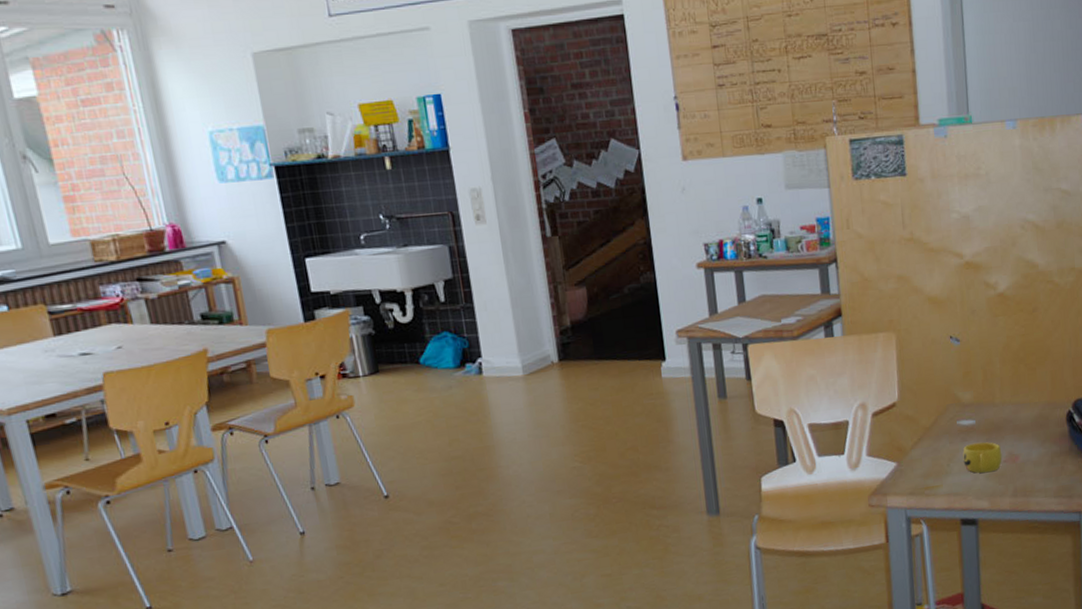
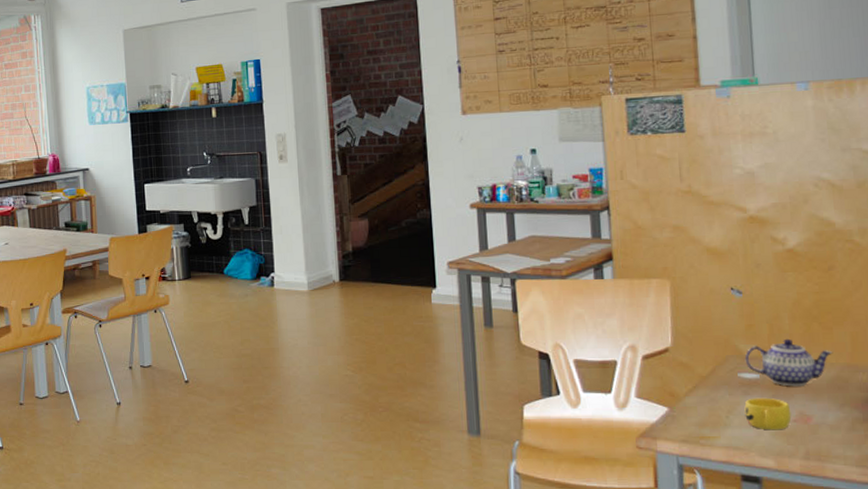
teapot: none [962,382,1037,429] -> present [744,338,833,387]

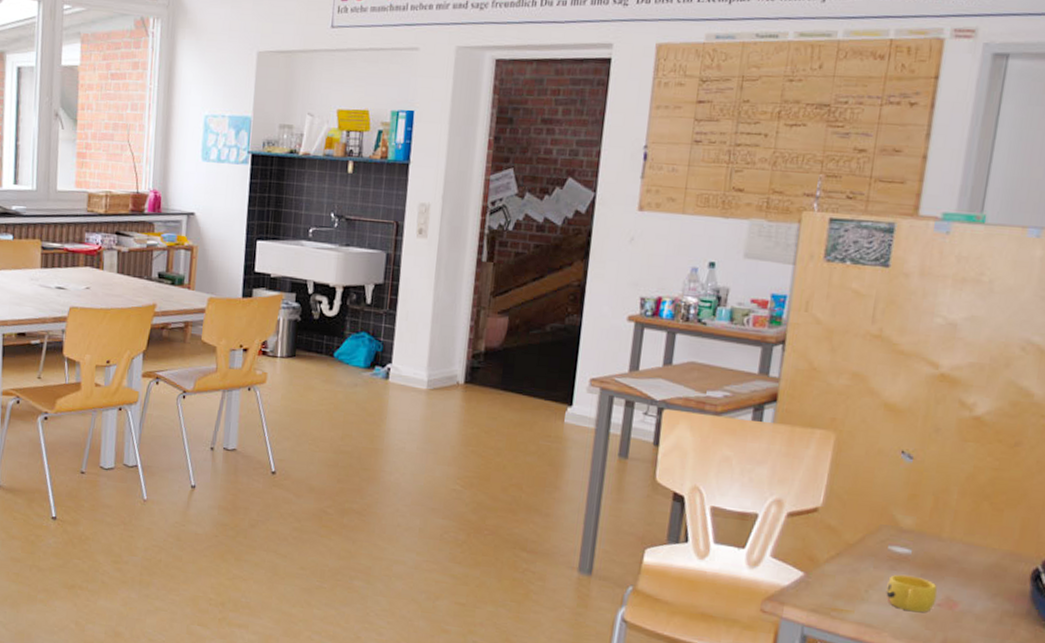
teapot: present [744,338,833,387] -> none [899,515,998,569]

